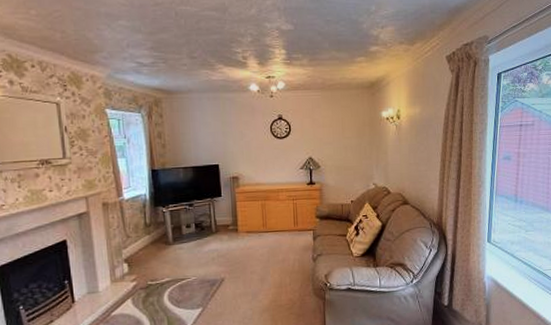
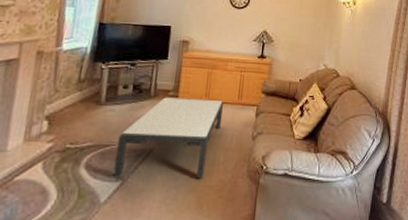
coffee table: none [192,229,282,305] -> present [113,97,224,178]

